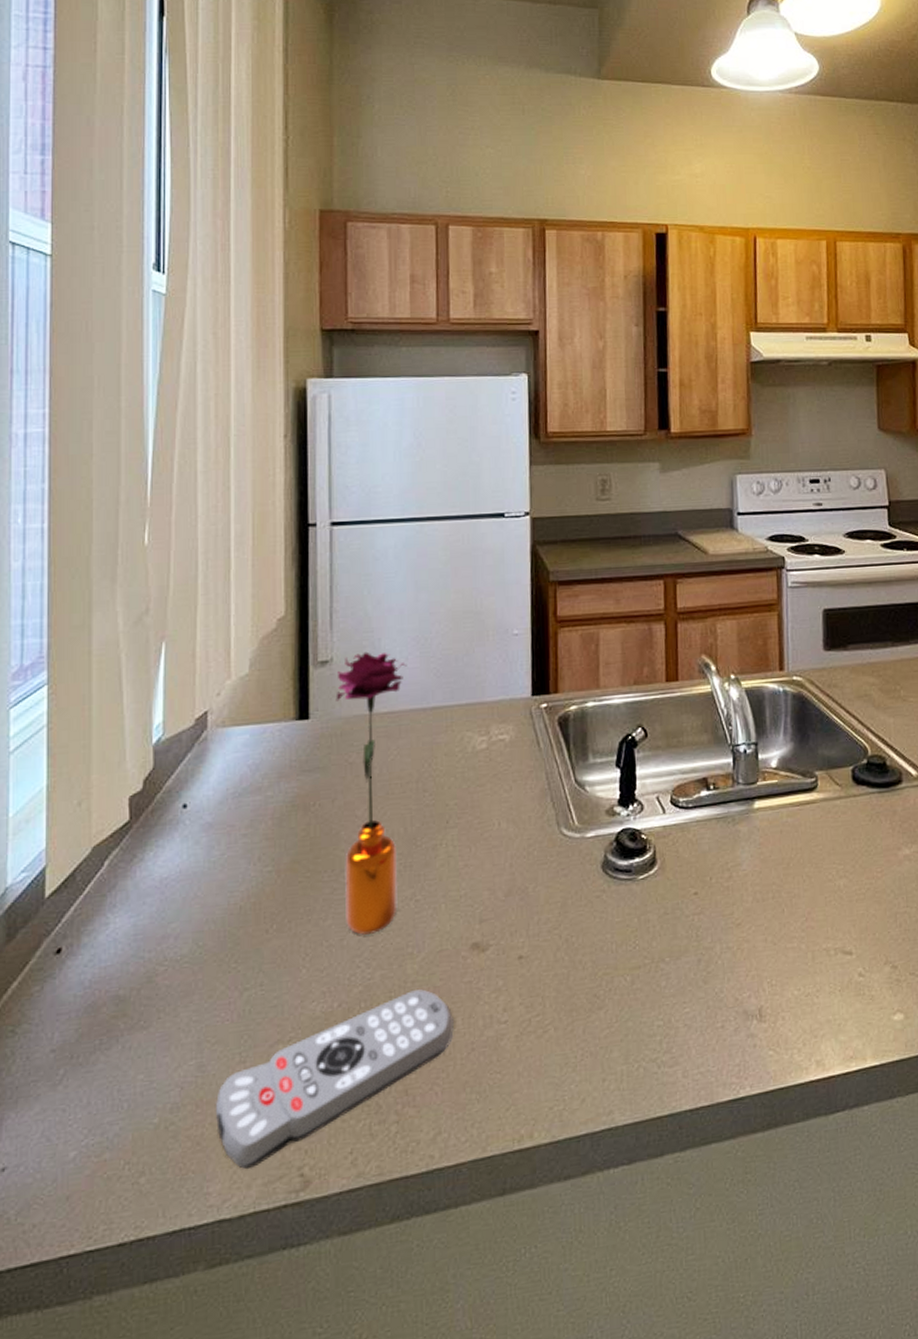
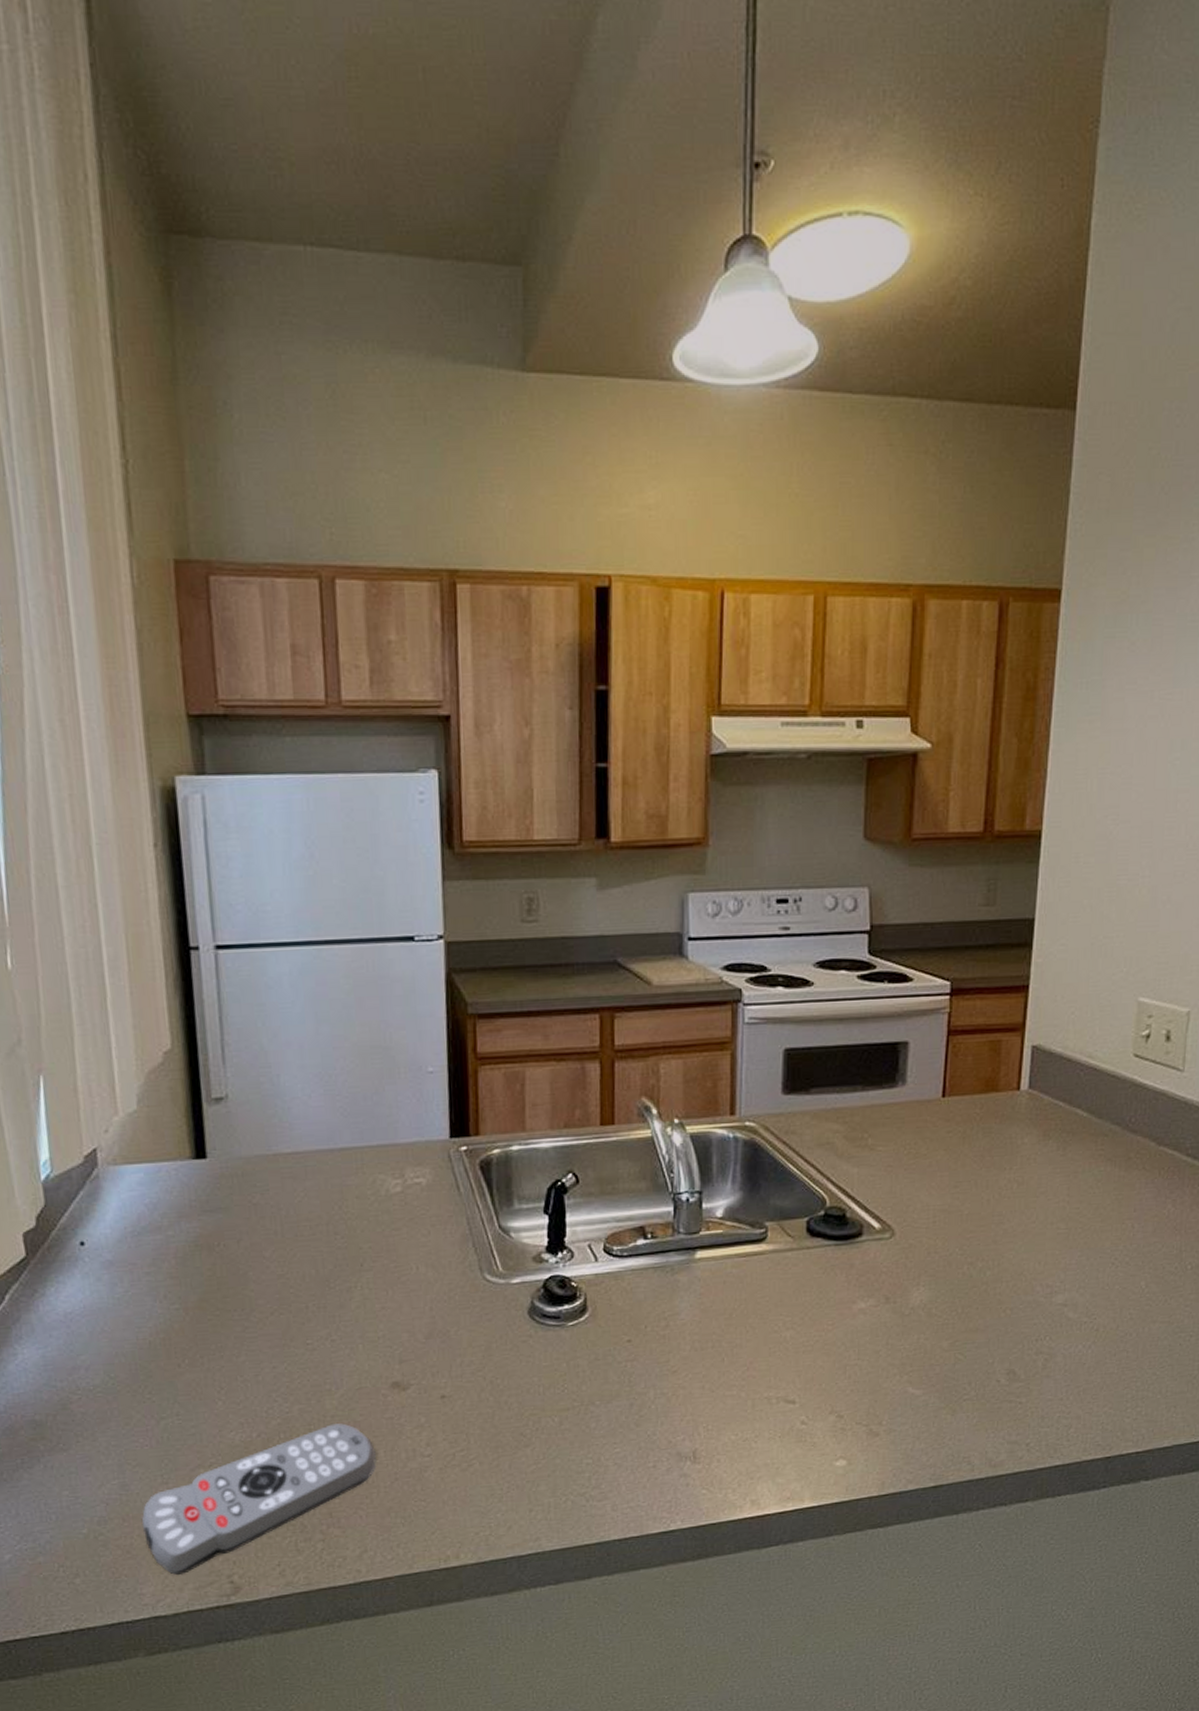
flower: present [335,651,407,935] -> none [233,1088,313,1372]

